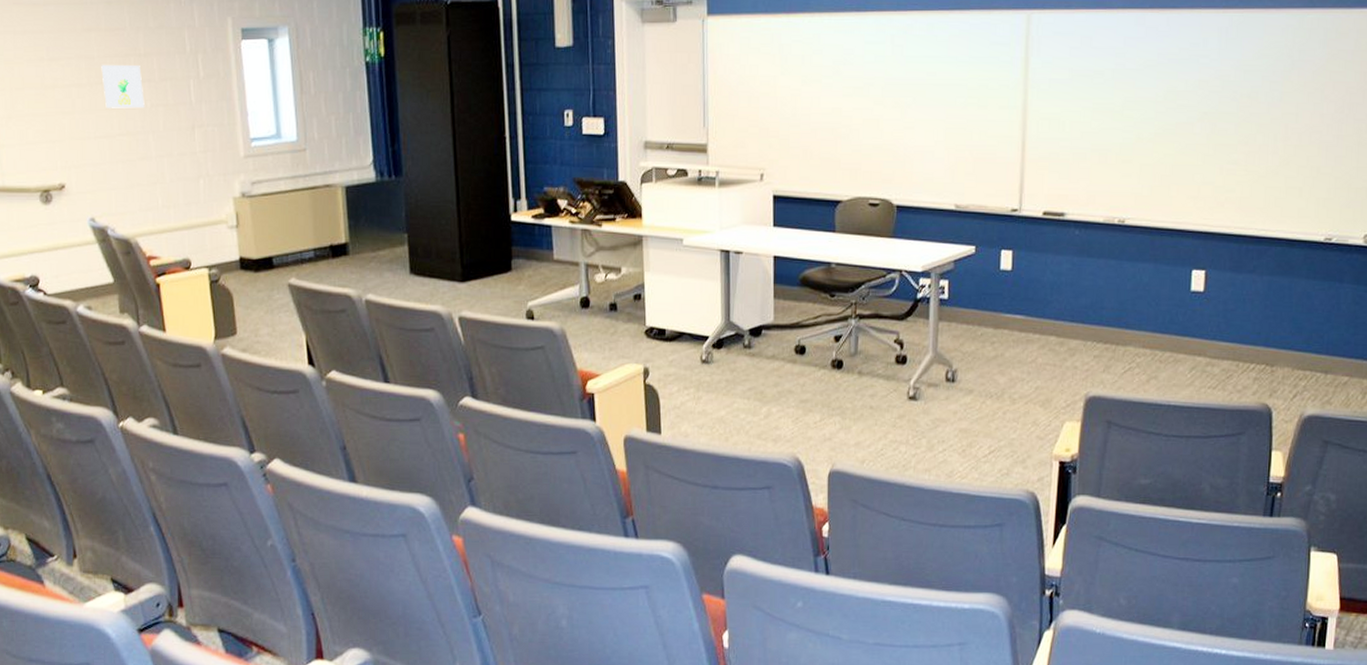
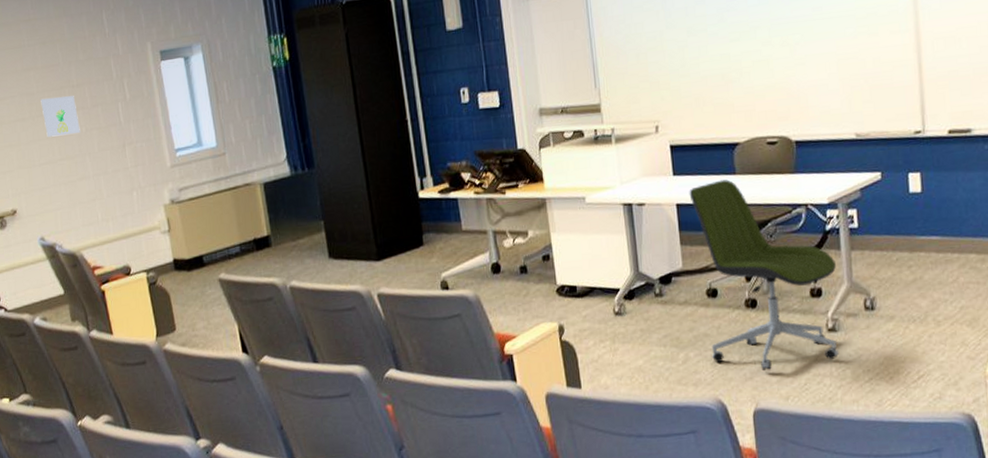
office chair: none [787,236,923,433] -> present [689,179,839,372]

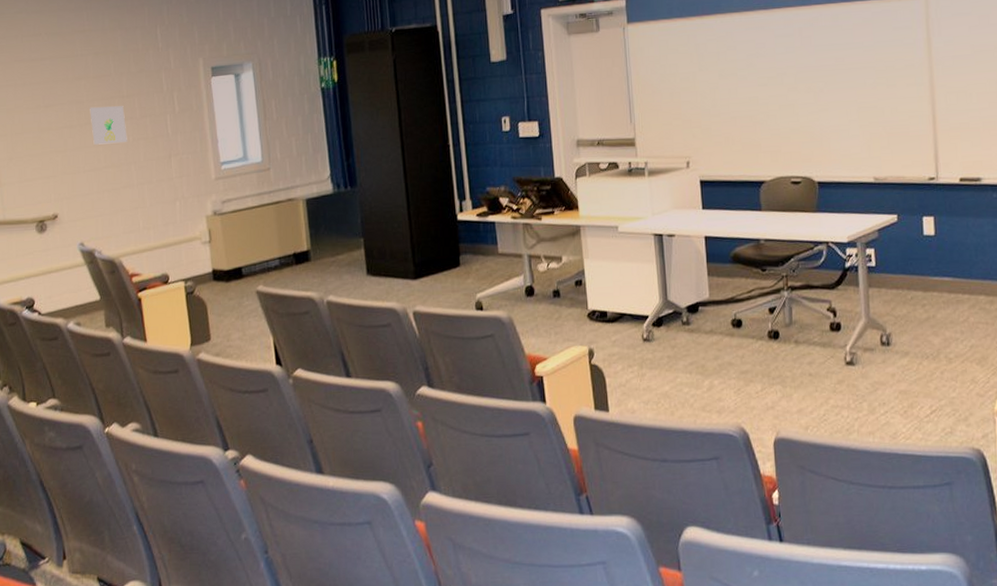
office chair: present [689,179,839,372] -> none [717,215,856,401]

